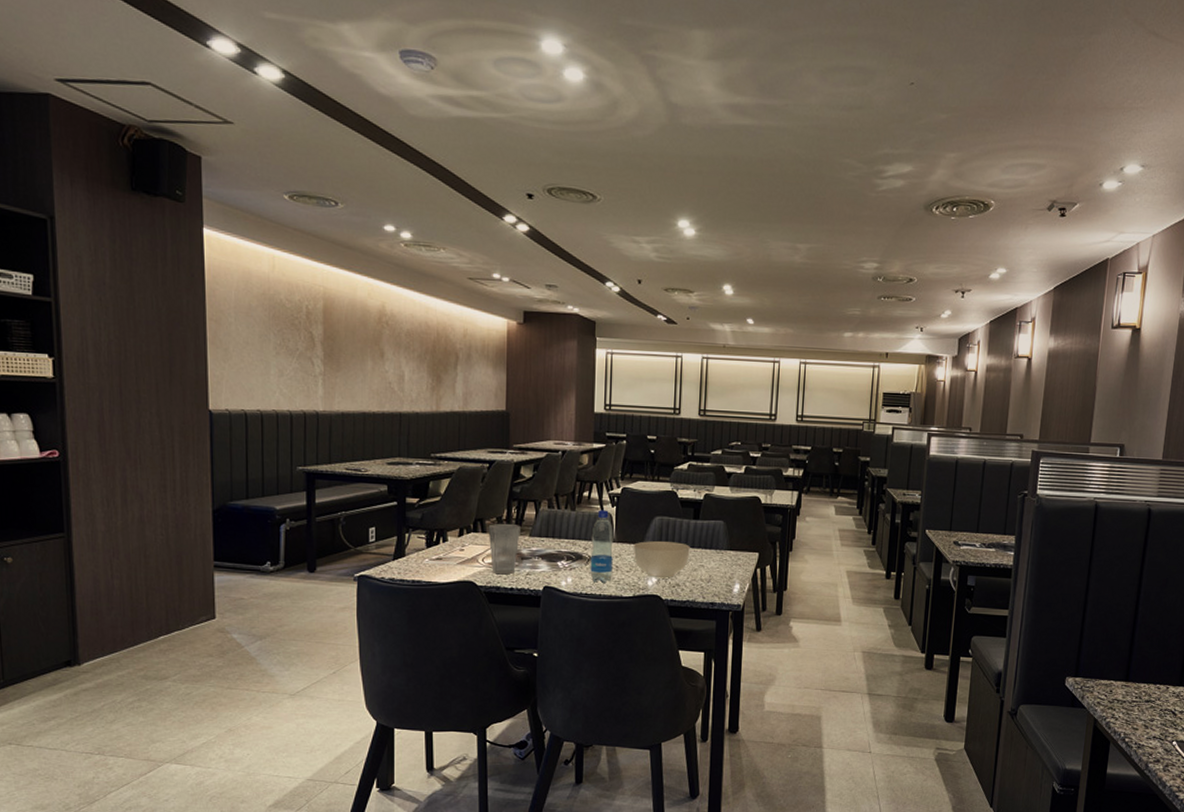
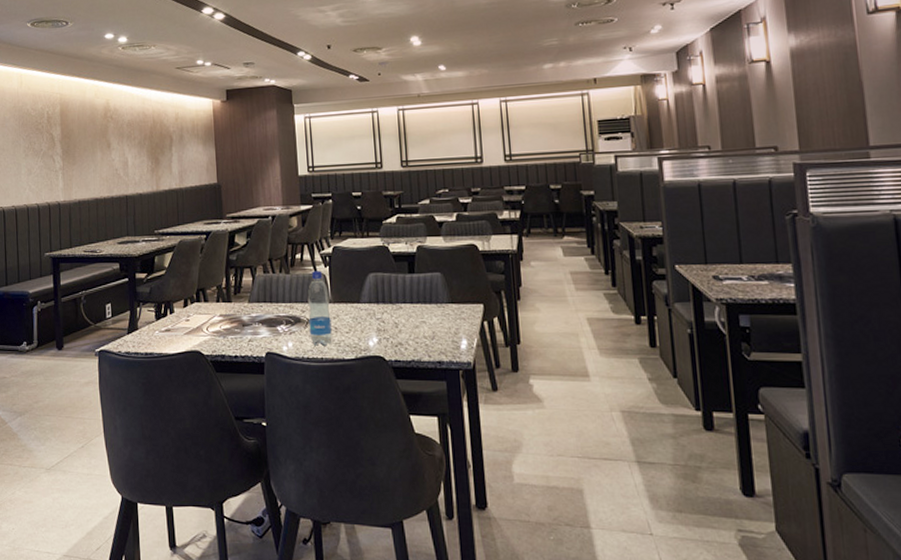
cup: present [488,523,522,575] -> none [209,291,240,343]
bowl: present [633,541,690,578] -> none [350,298,409,338]

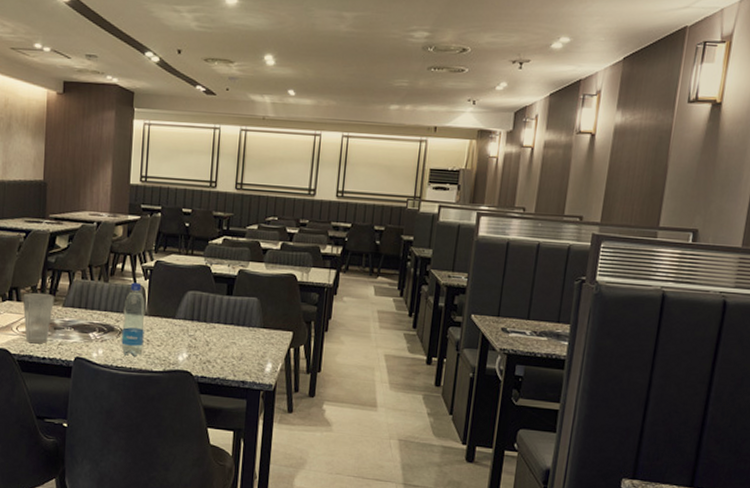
cup: none [209,291,240,343] -> present [22,292,55,344]

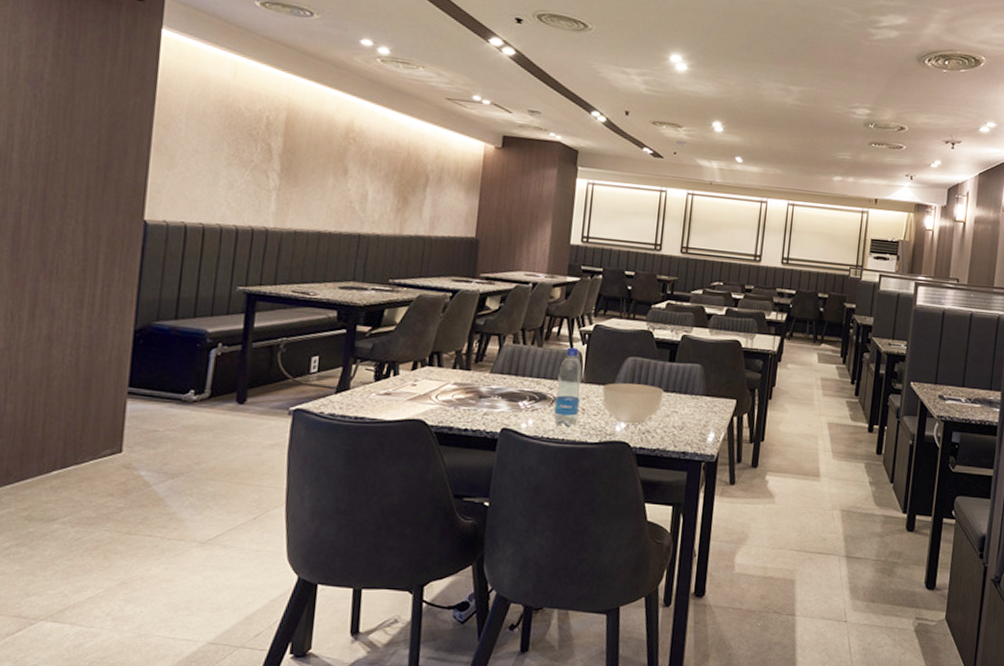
cup: present [22,292,55,344] -> none [445,357,483,414]
bowl: none [164,315,222,354] -> present [602,383,664,424]

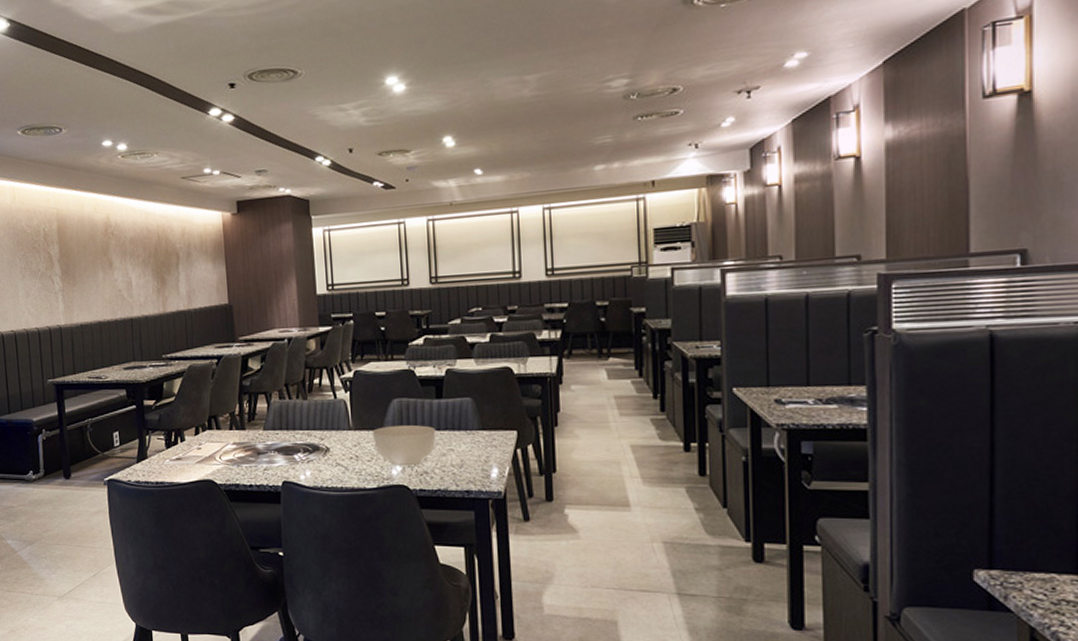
bottle: present [553,347,583,427] -> none [326,396,353,475]

